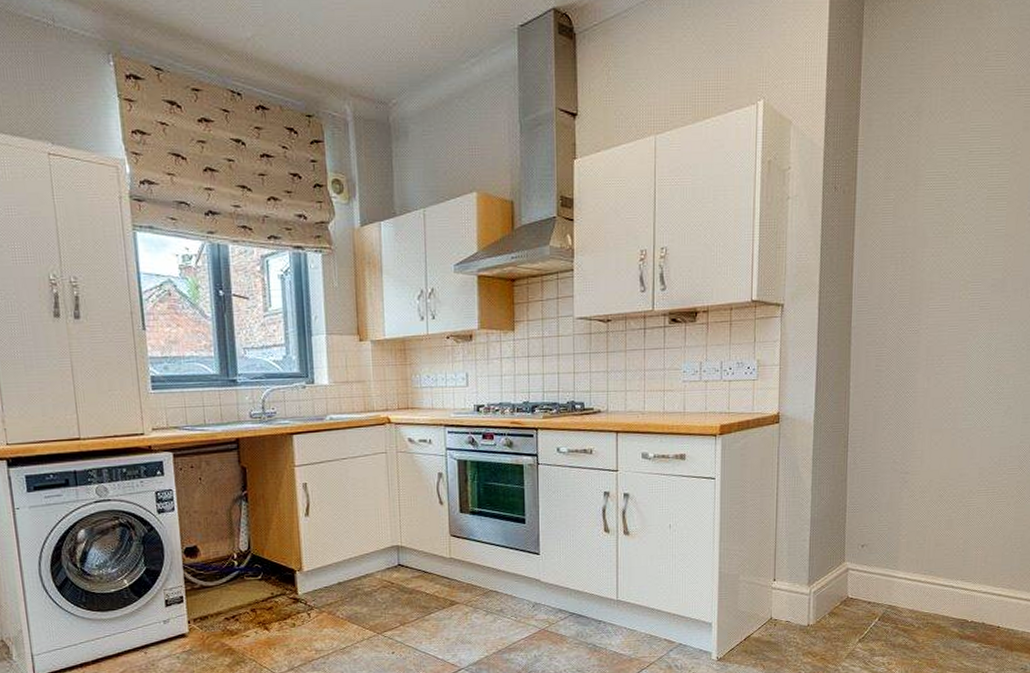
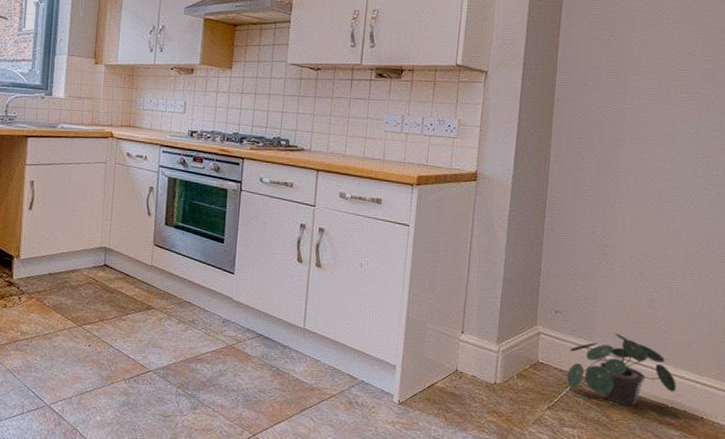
potted plant: none [875,558,975,627] -> present [567,333,677,407]

